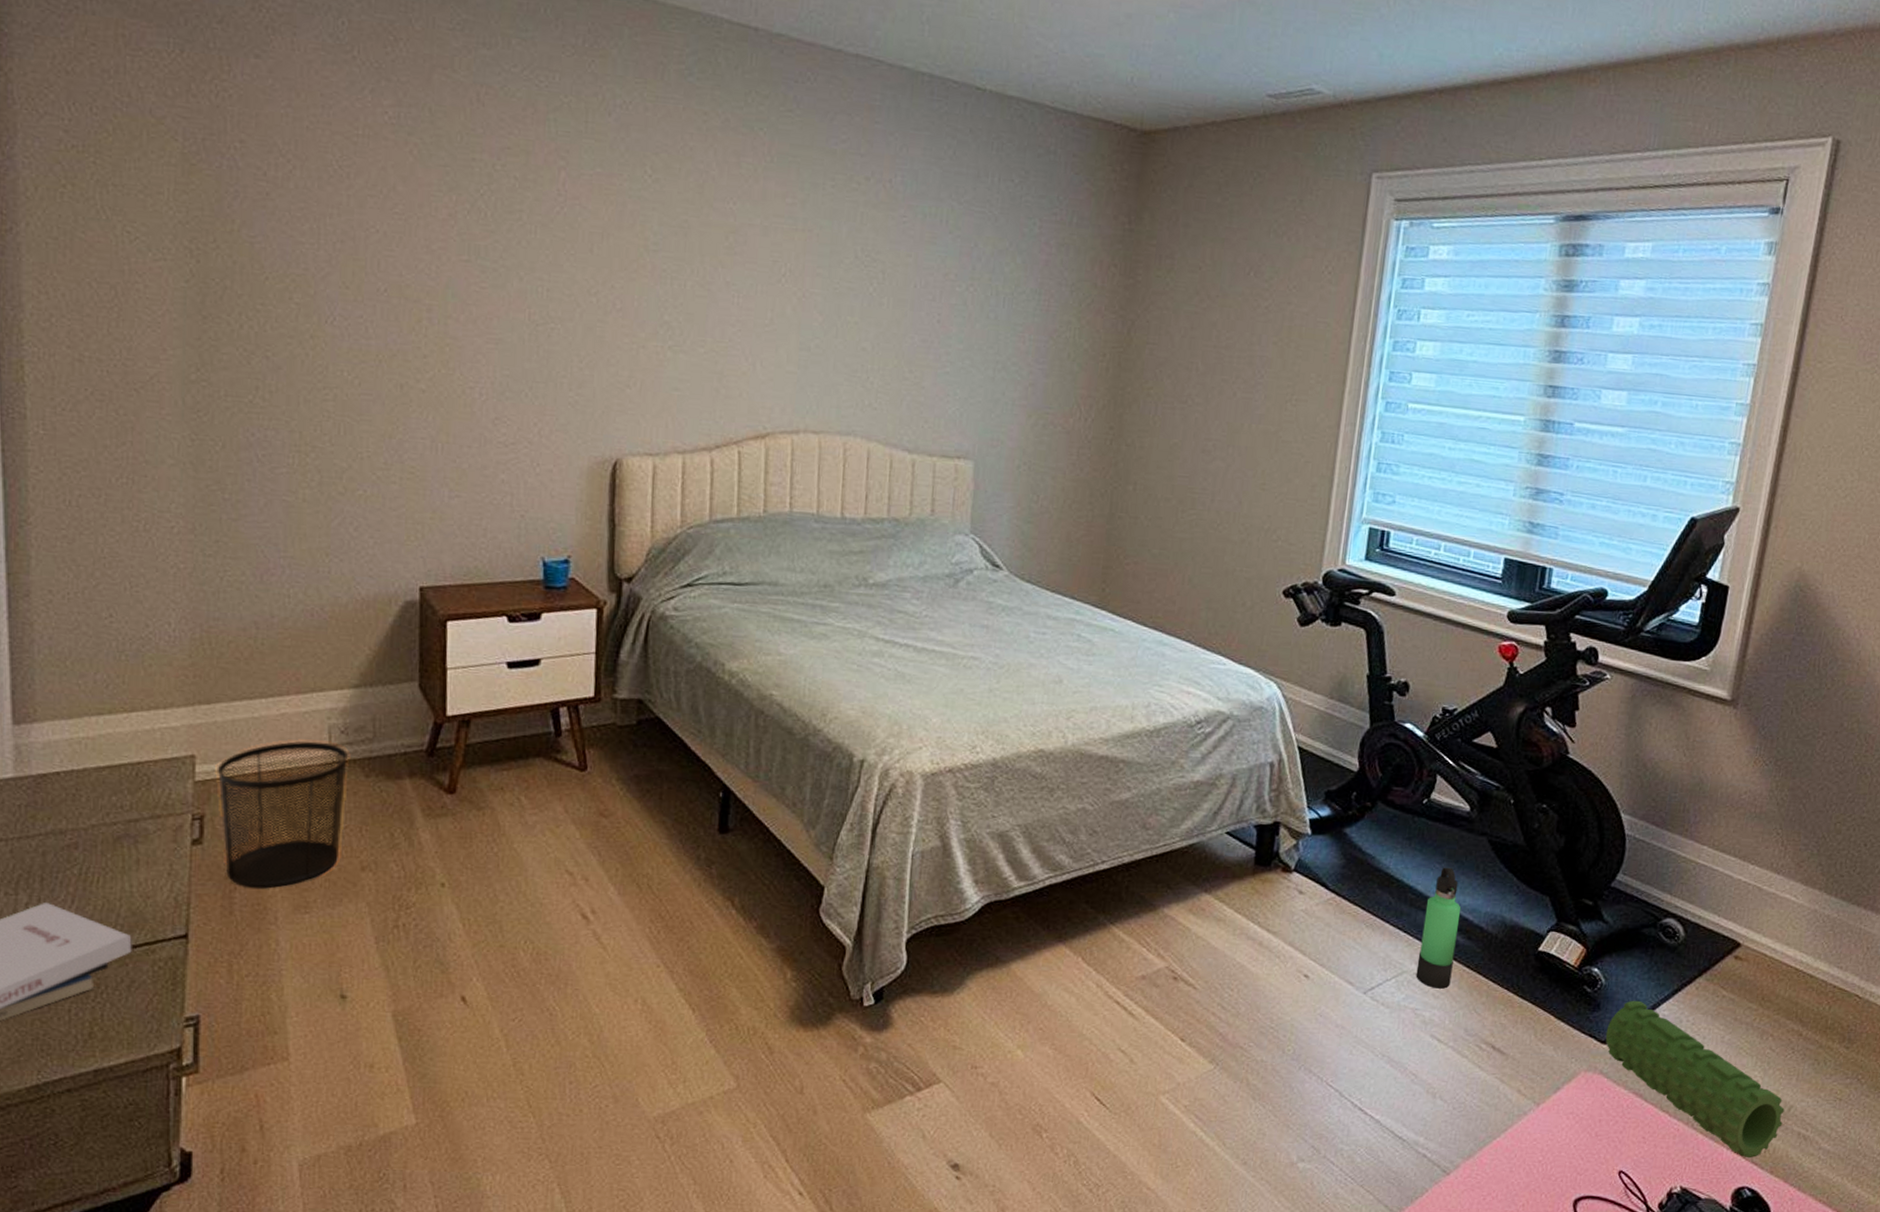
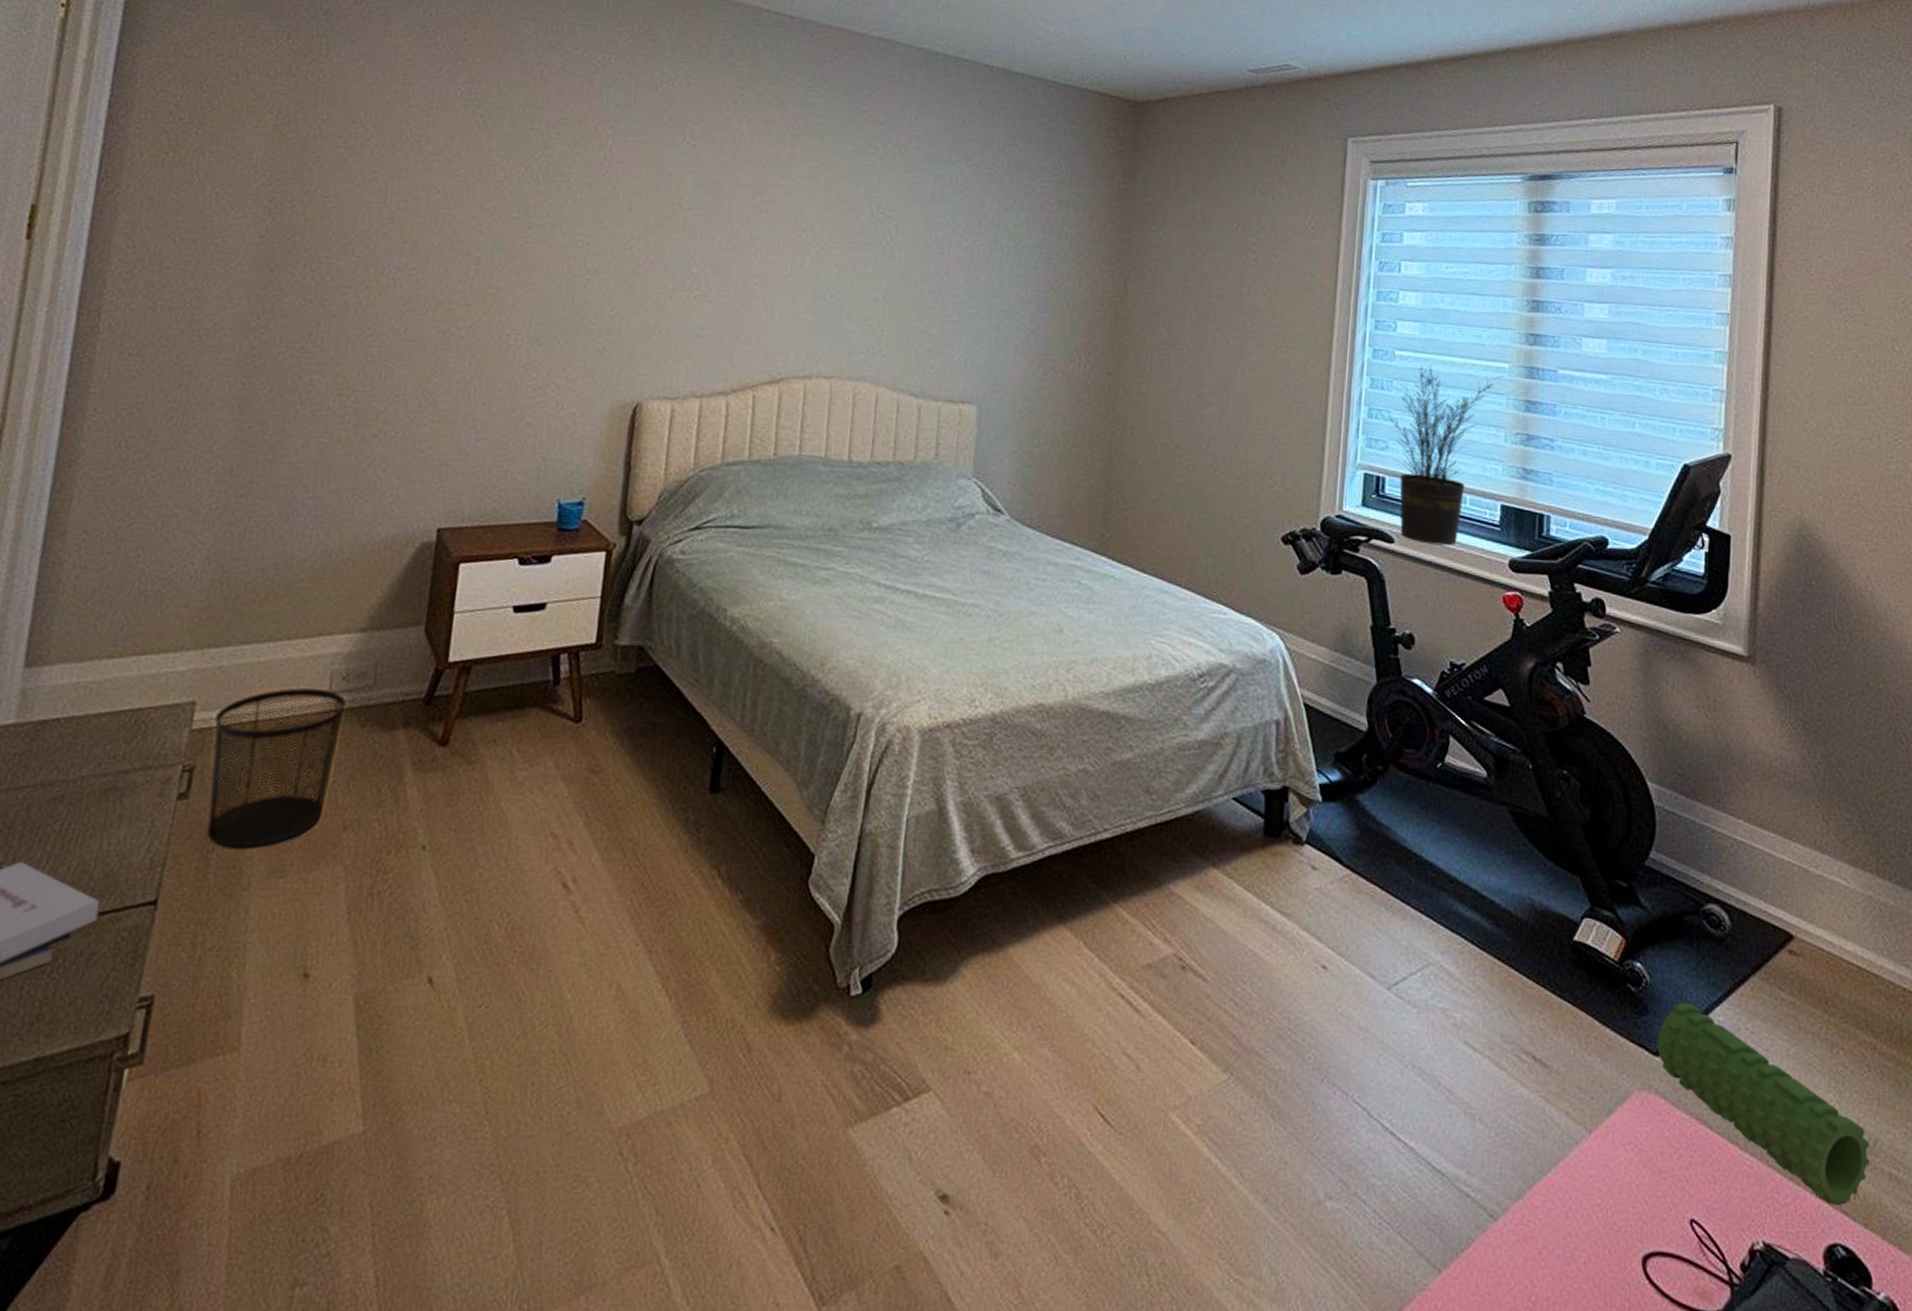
potted plant: none [1398,418,1519,599] -> present [1389,365,1504,546]
thermos bottle: present [1416,867,1462,989] -> none [1443,840,1487,985]

